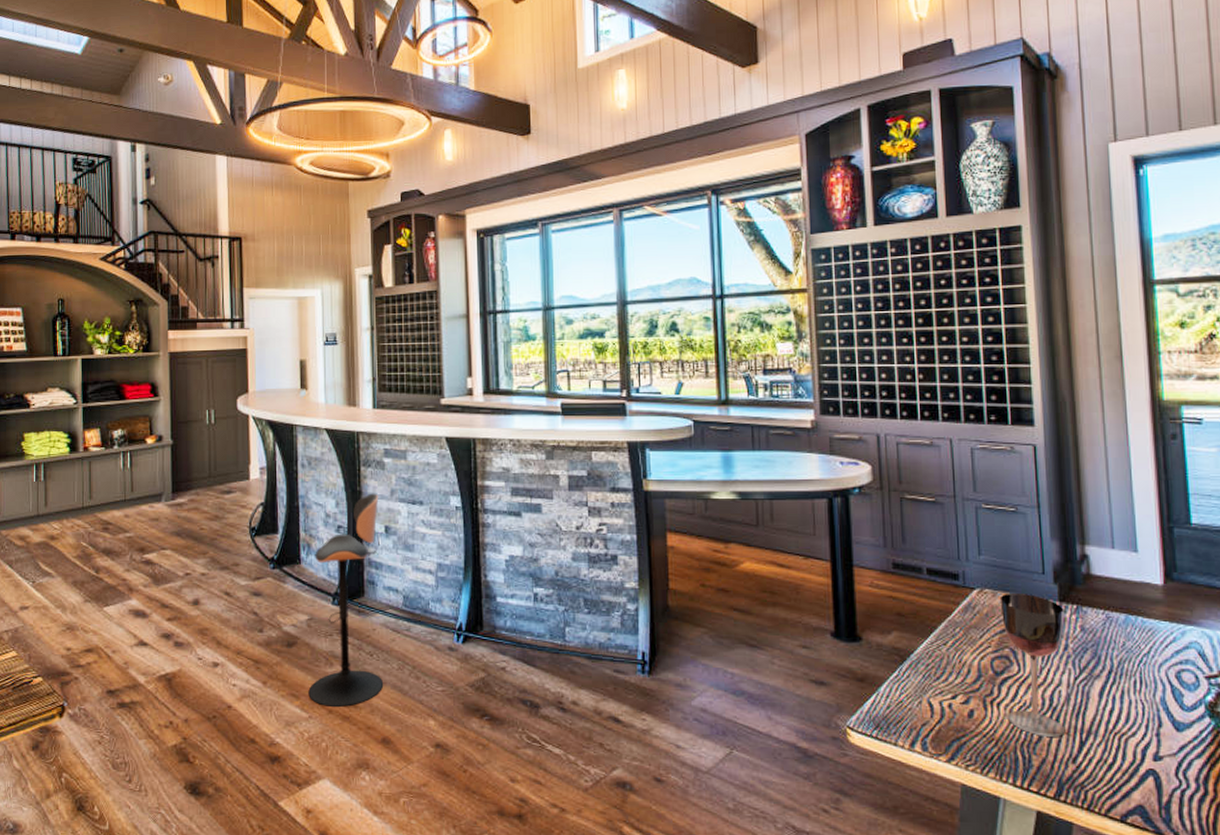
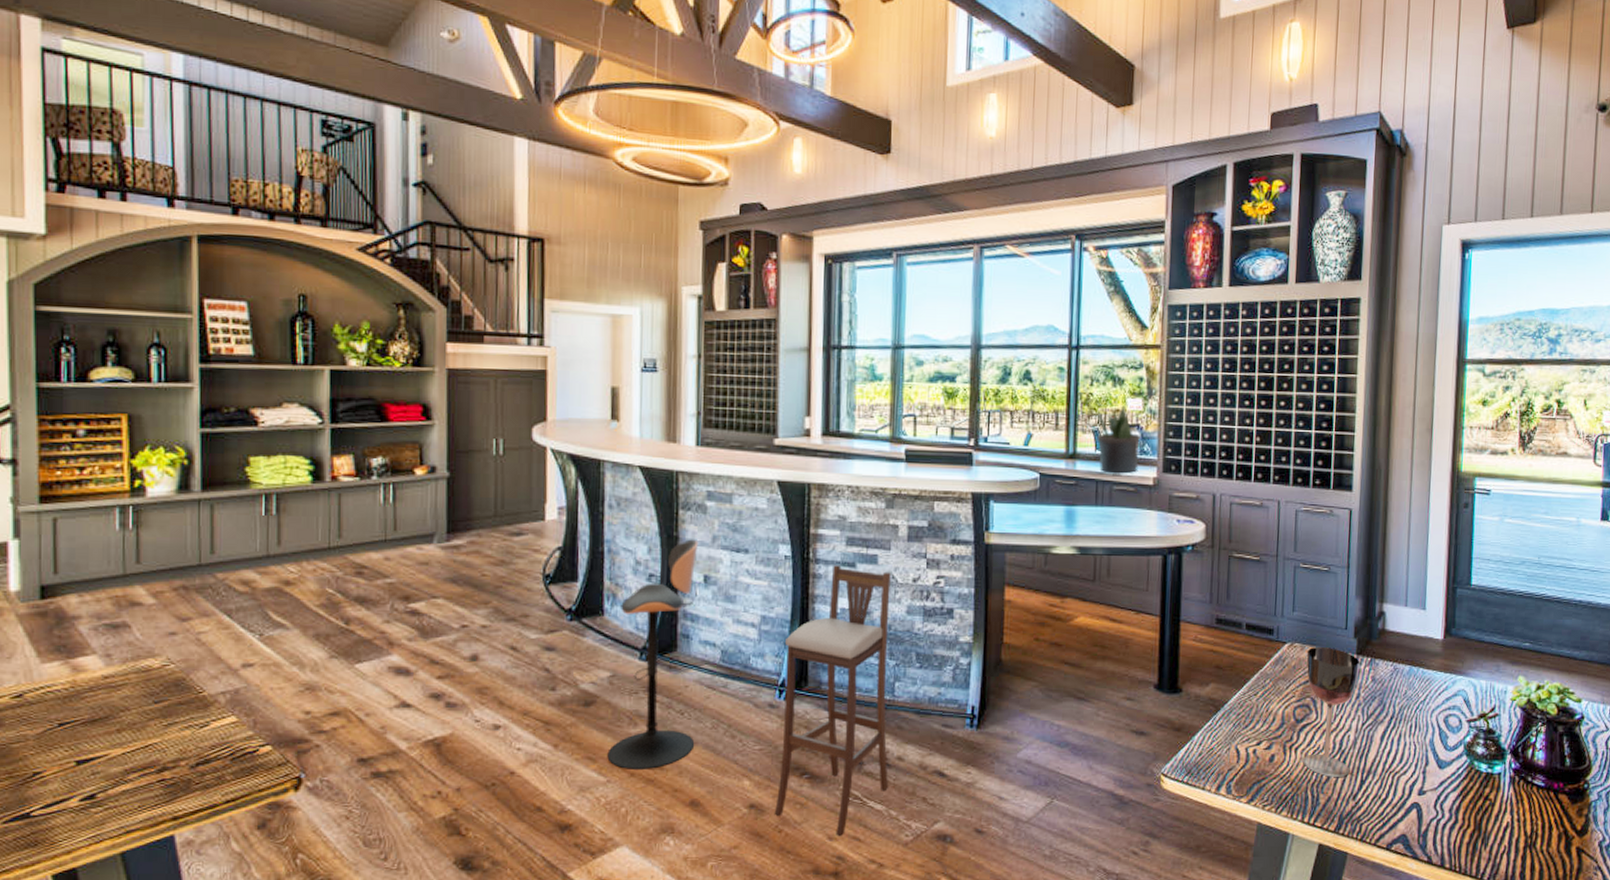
bar stool: none [458,514,566,778] -> present [774,565,891,836]
planter: none [746,350,794,419] -> present [1097,405,1140,475]

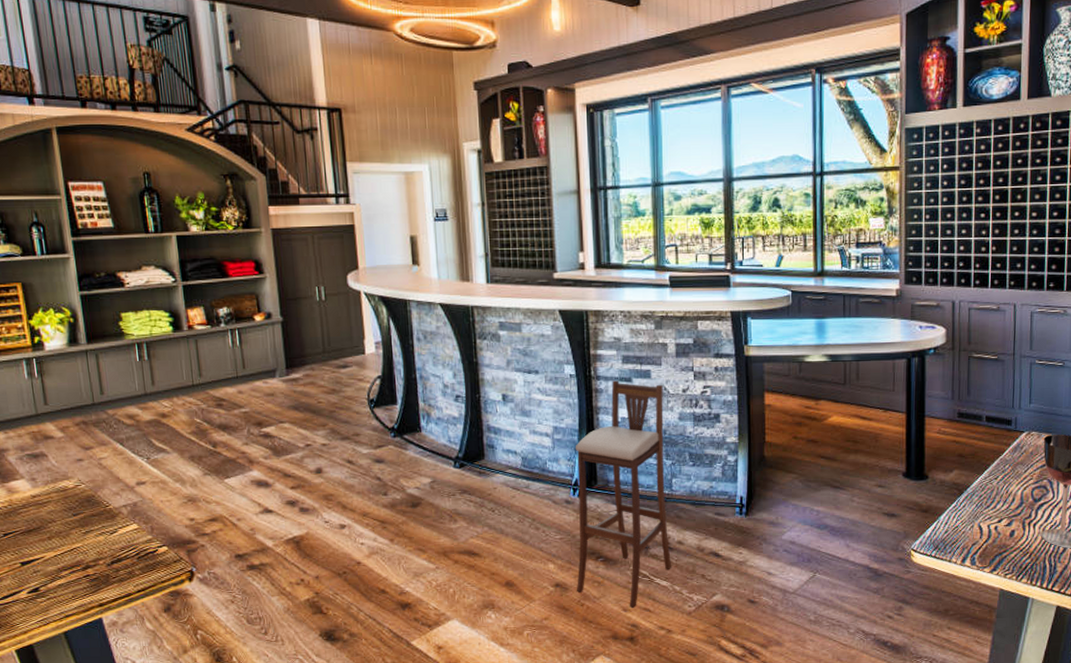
bar stool: present [607,539,699,769] -> none [434,364,505,558]
planter: present [1097,405,1140,475] -> none [842,225,883,289]

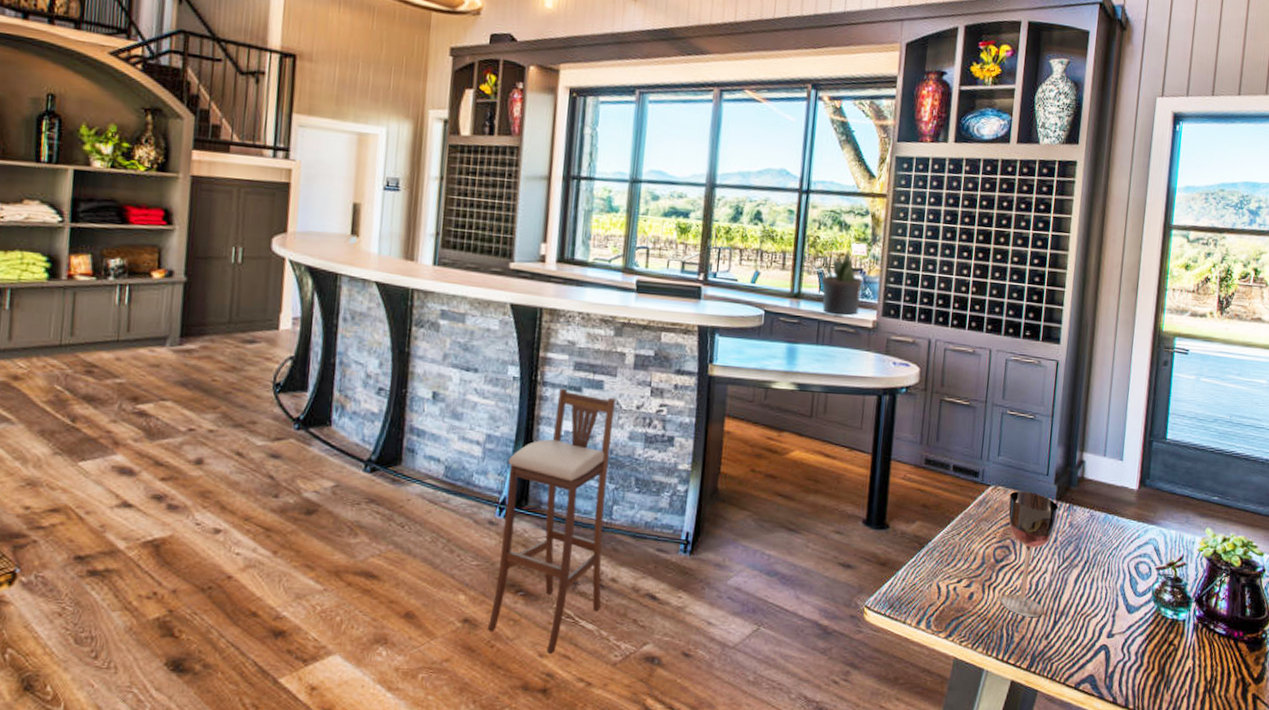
planter: none [842,225,883,289] -> present [821,250,863,317]

